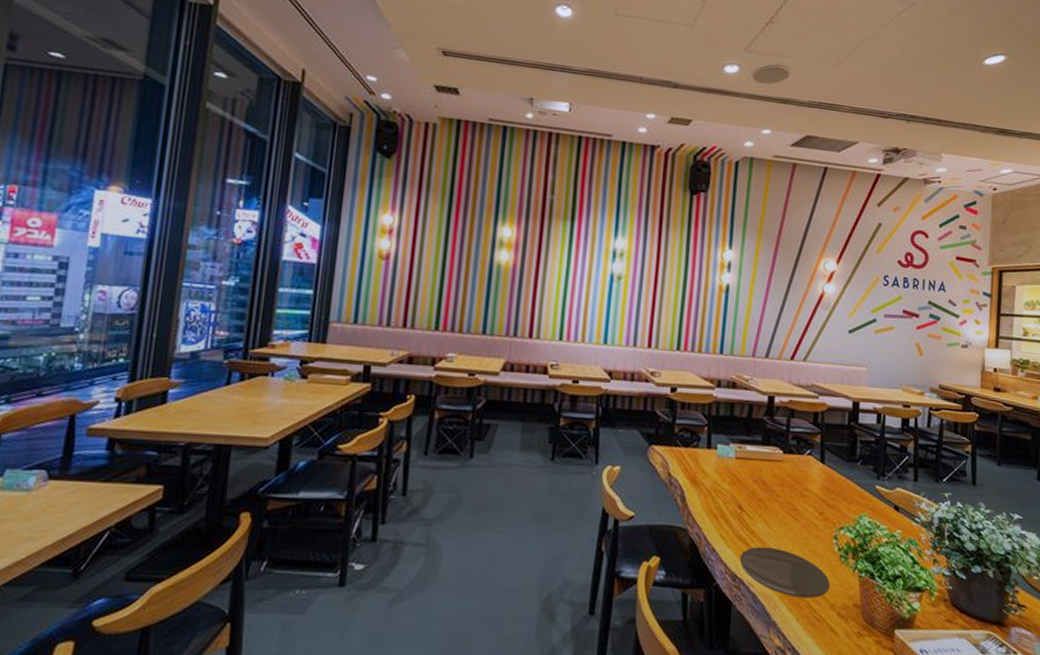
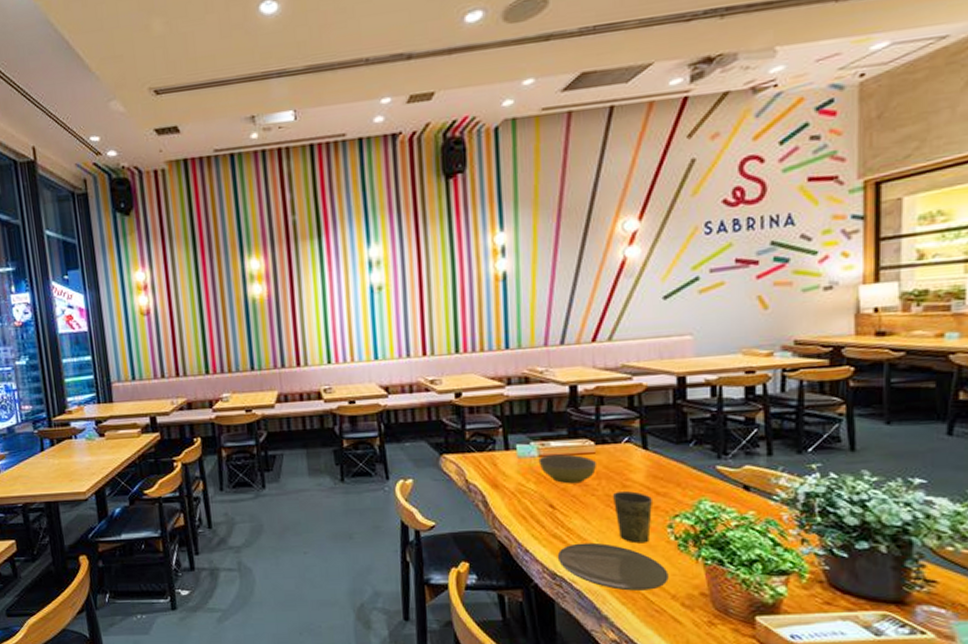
bowl: none [734,458,783,489] -> present [538,454,598,484]
cup: none [792,500,825,552] -> present [613,491,654,544]

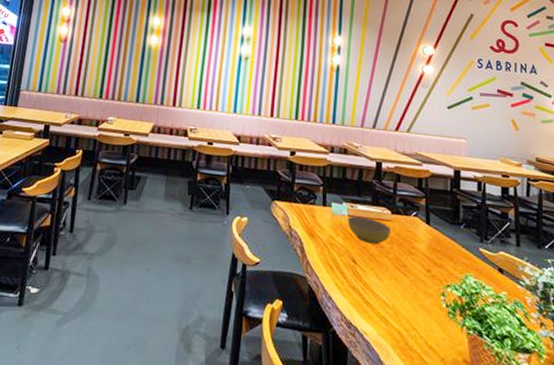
plate: present [557,542,669,591] -> none [353,297,440,351]
cup: present [613,491,654,544] -> none [401,257,432,307]

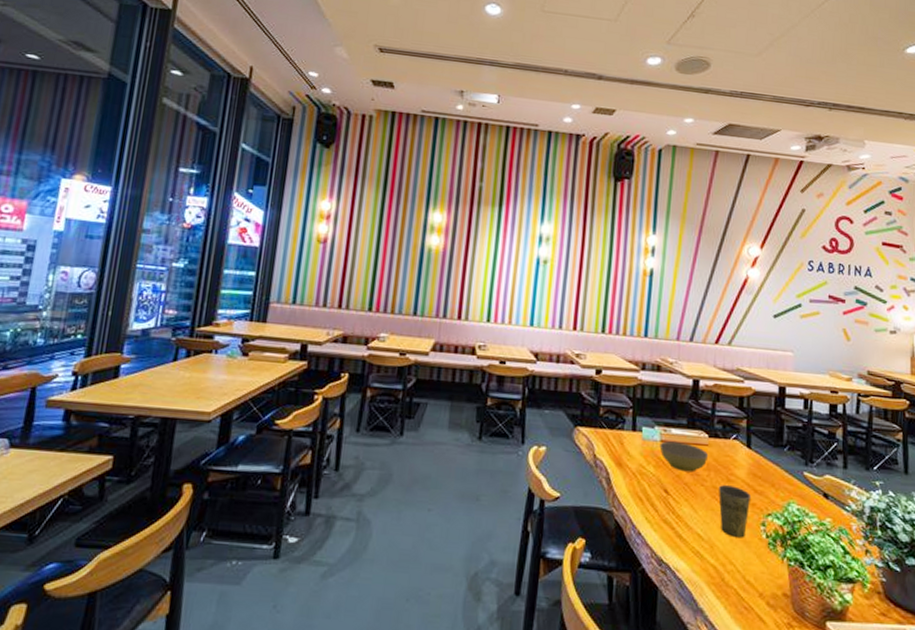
cup: none [401,257,432,307] -> present [718,485,752,538]

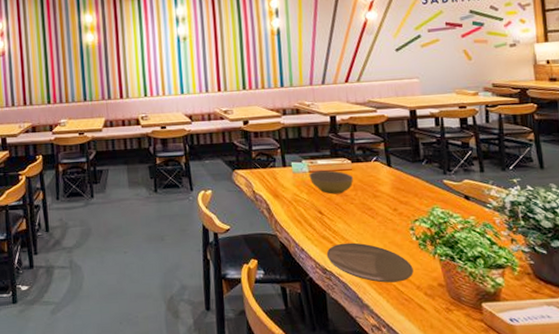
plate: none [665,531,758,586] -> present [326,242,414,283]
cup: present [718,485,752,538] -> none [367,200,398,243]

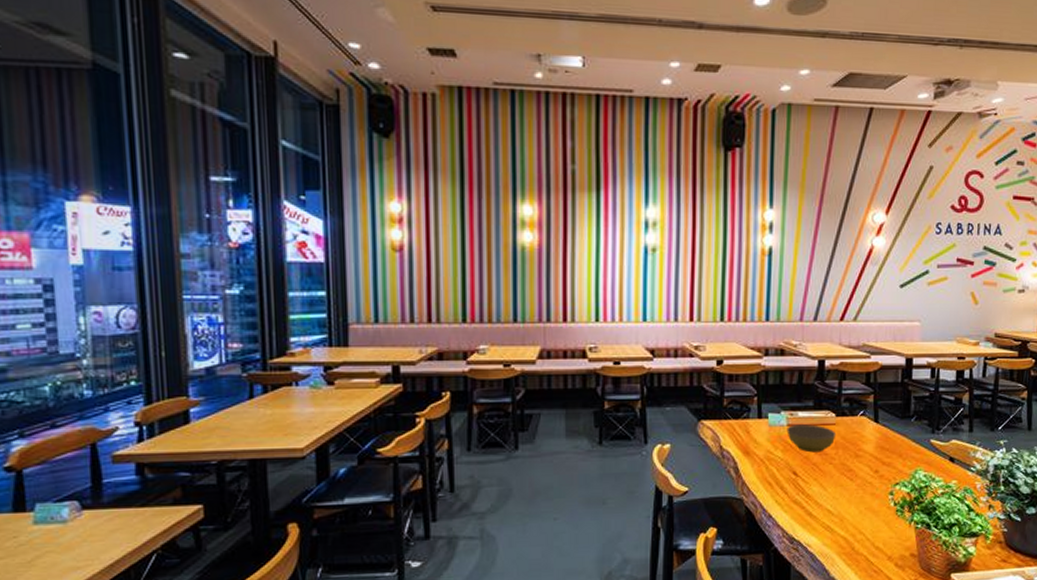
plate: present [326,242,414,283] -> none [796,508,887,553]

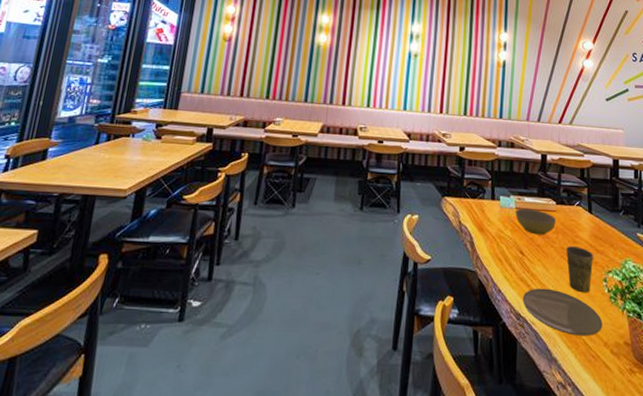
plate: none [796,508,887,553] -> present [522,288,603,336]
cup: none [847,461,880,509] -> present [566,246,594,293]

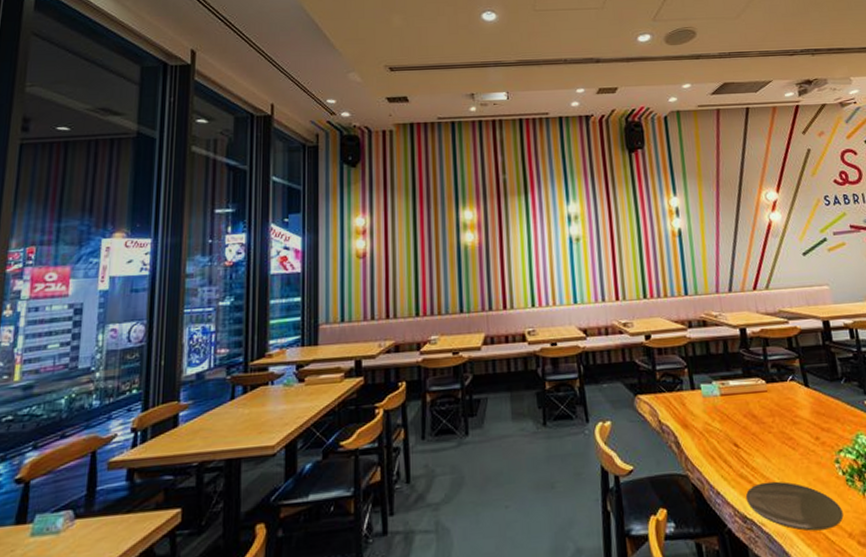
bowl: present [515,208,557,236] -> none [720,392,770,422]
cup: present [566,246,594,293] -> none [786,427,822,481]

